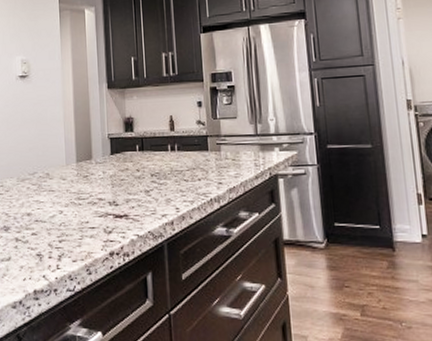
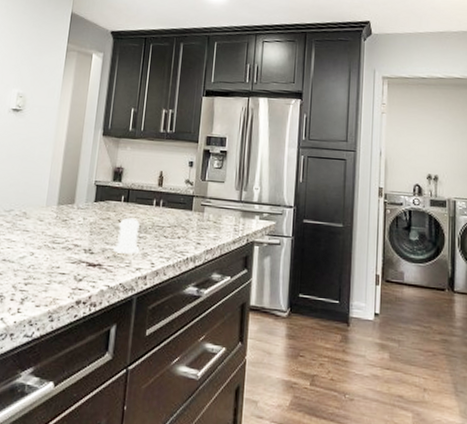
salt shaker: none [137,166,162,202] -> present [113,217,140,254]

